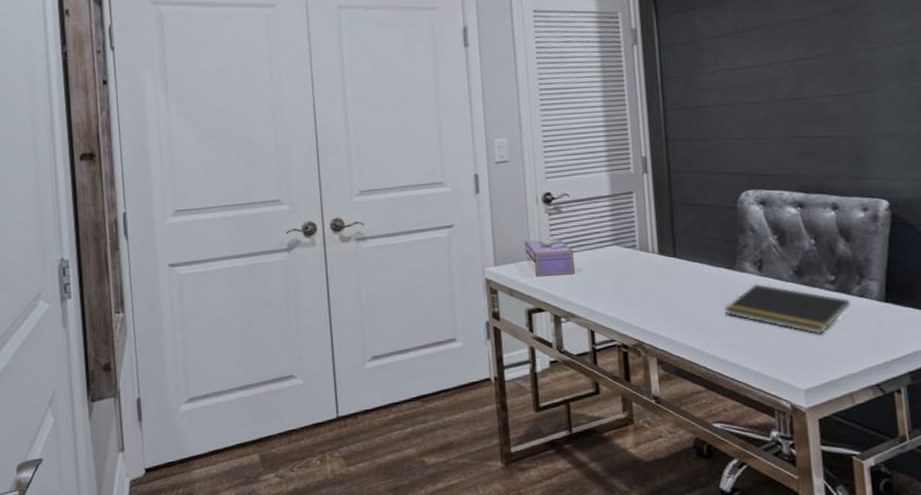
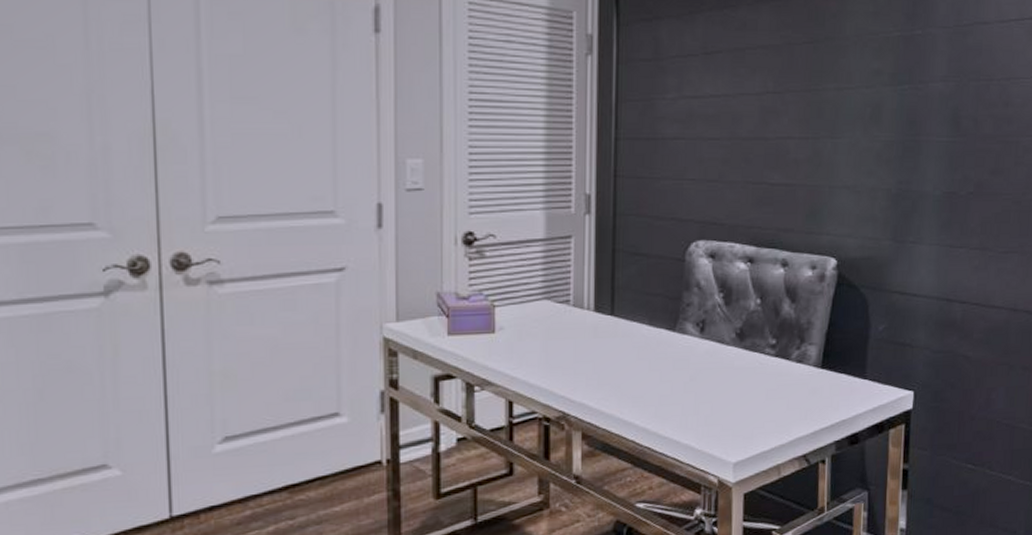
notepad: present [725,284,851,334] -> none [661,348,788,403]

